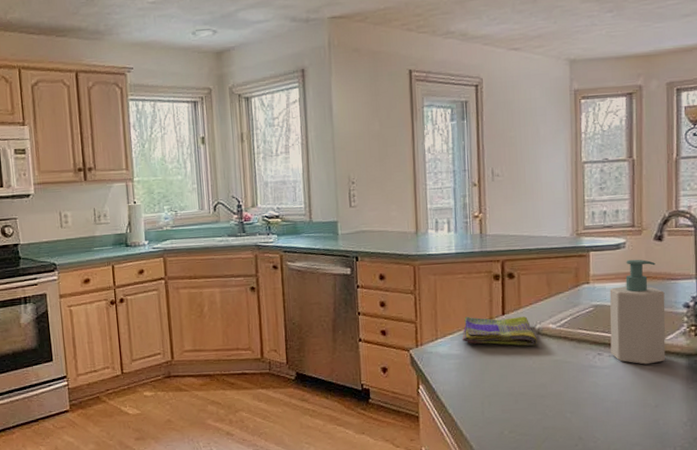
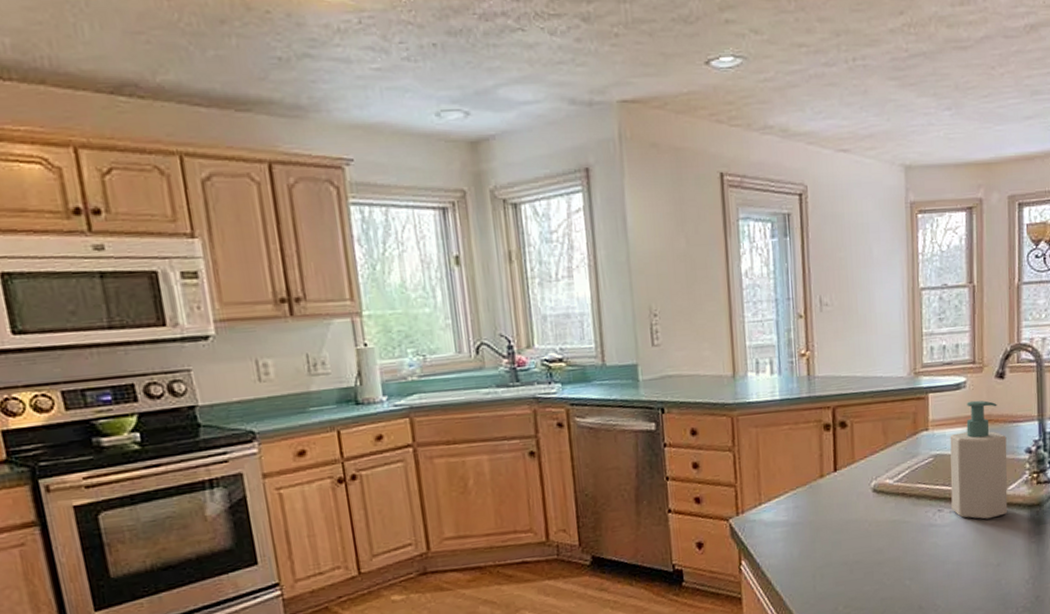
dish towel: present [462,316,537,346] -> none [789,472,873,508]

